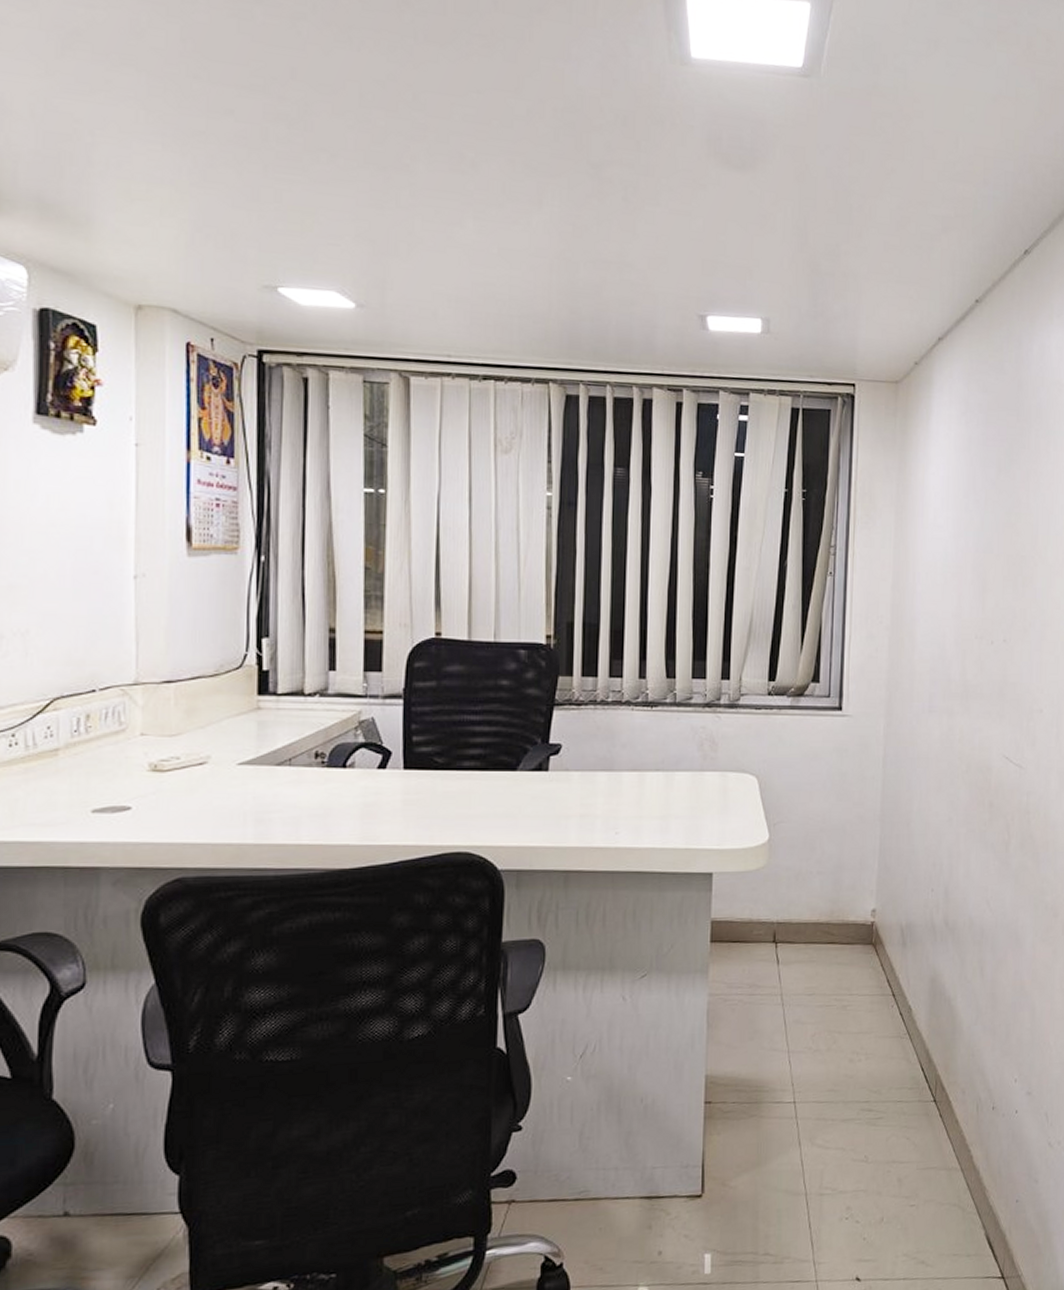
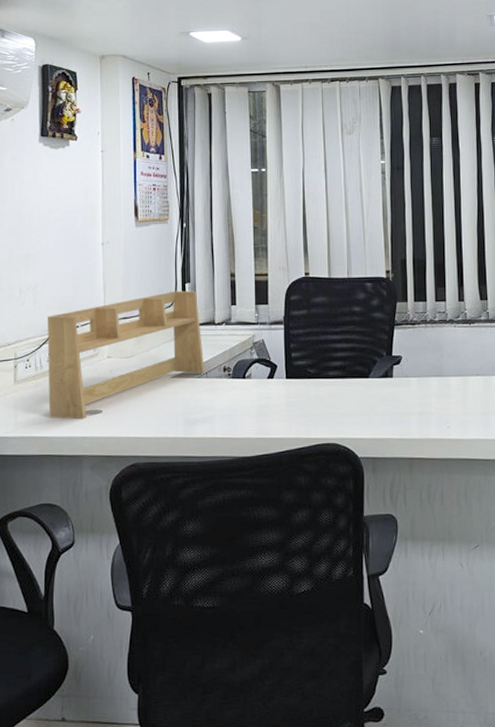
desk organizer: none [44,647,288,819] -> present [47,290,205,420]

